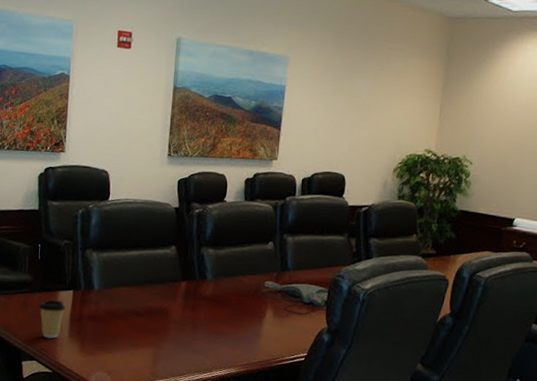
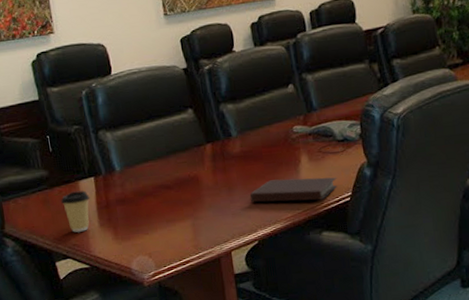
notebook: none [211,326,296,355] -> present [249,177,337,202]

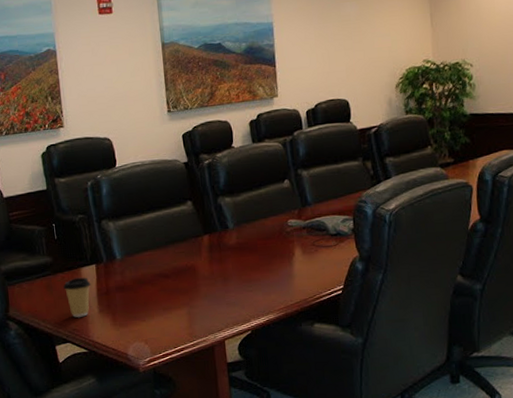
notebook: present [249,177,337,202] -> none [244,270,330,293]

